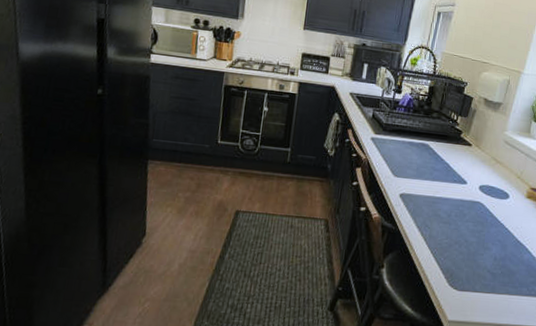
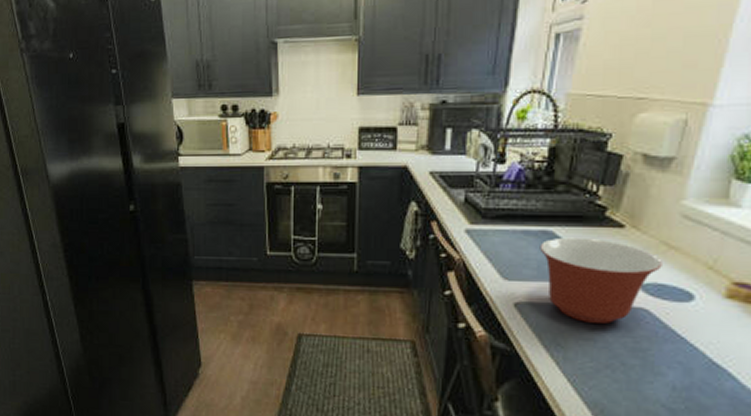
mixing bowl: none [419,149,492,212] -> present [539,237,662,323]

